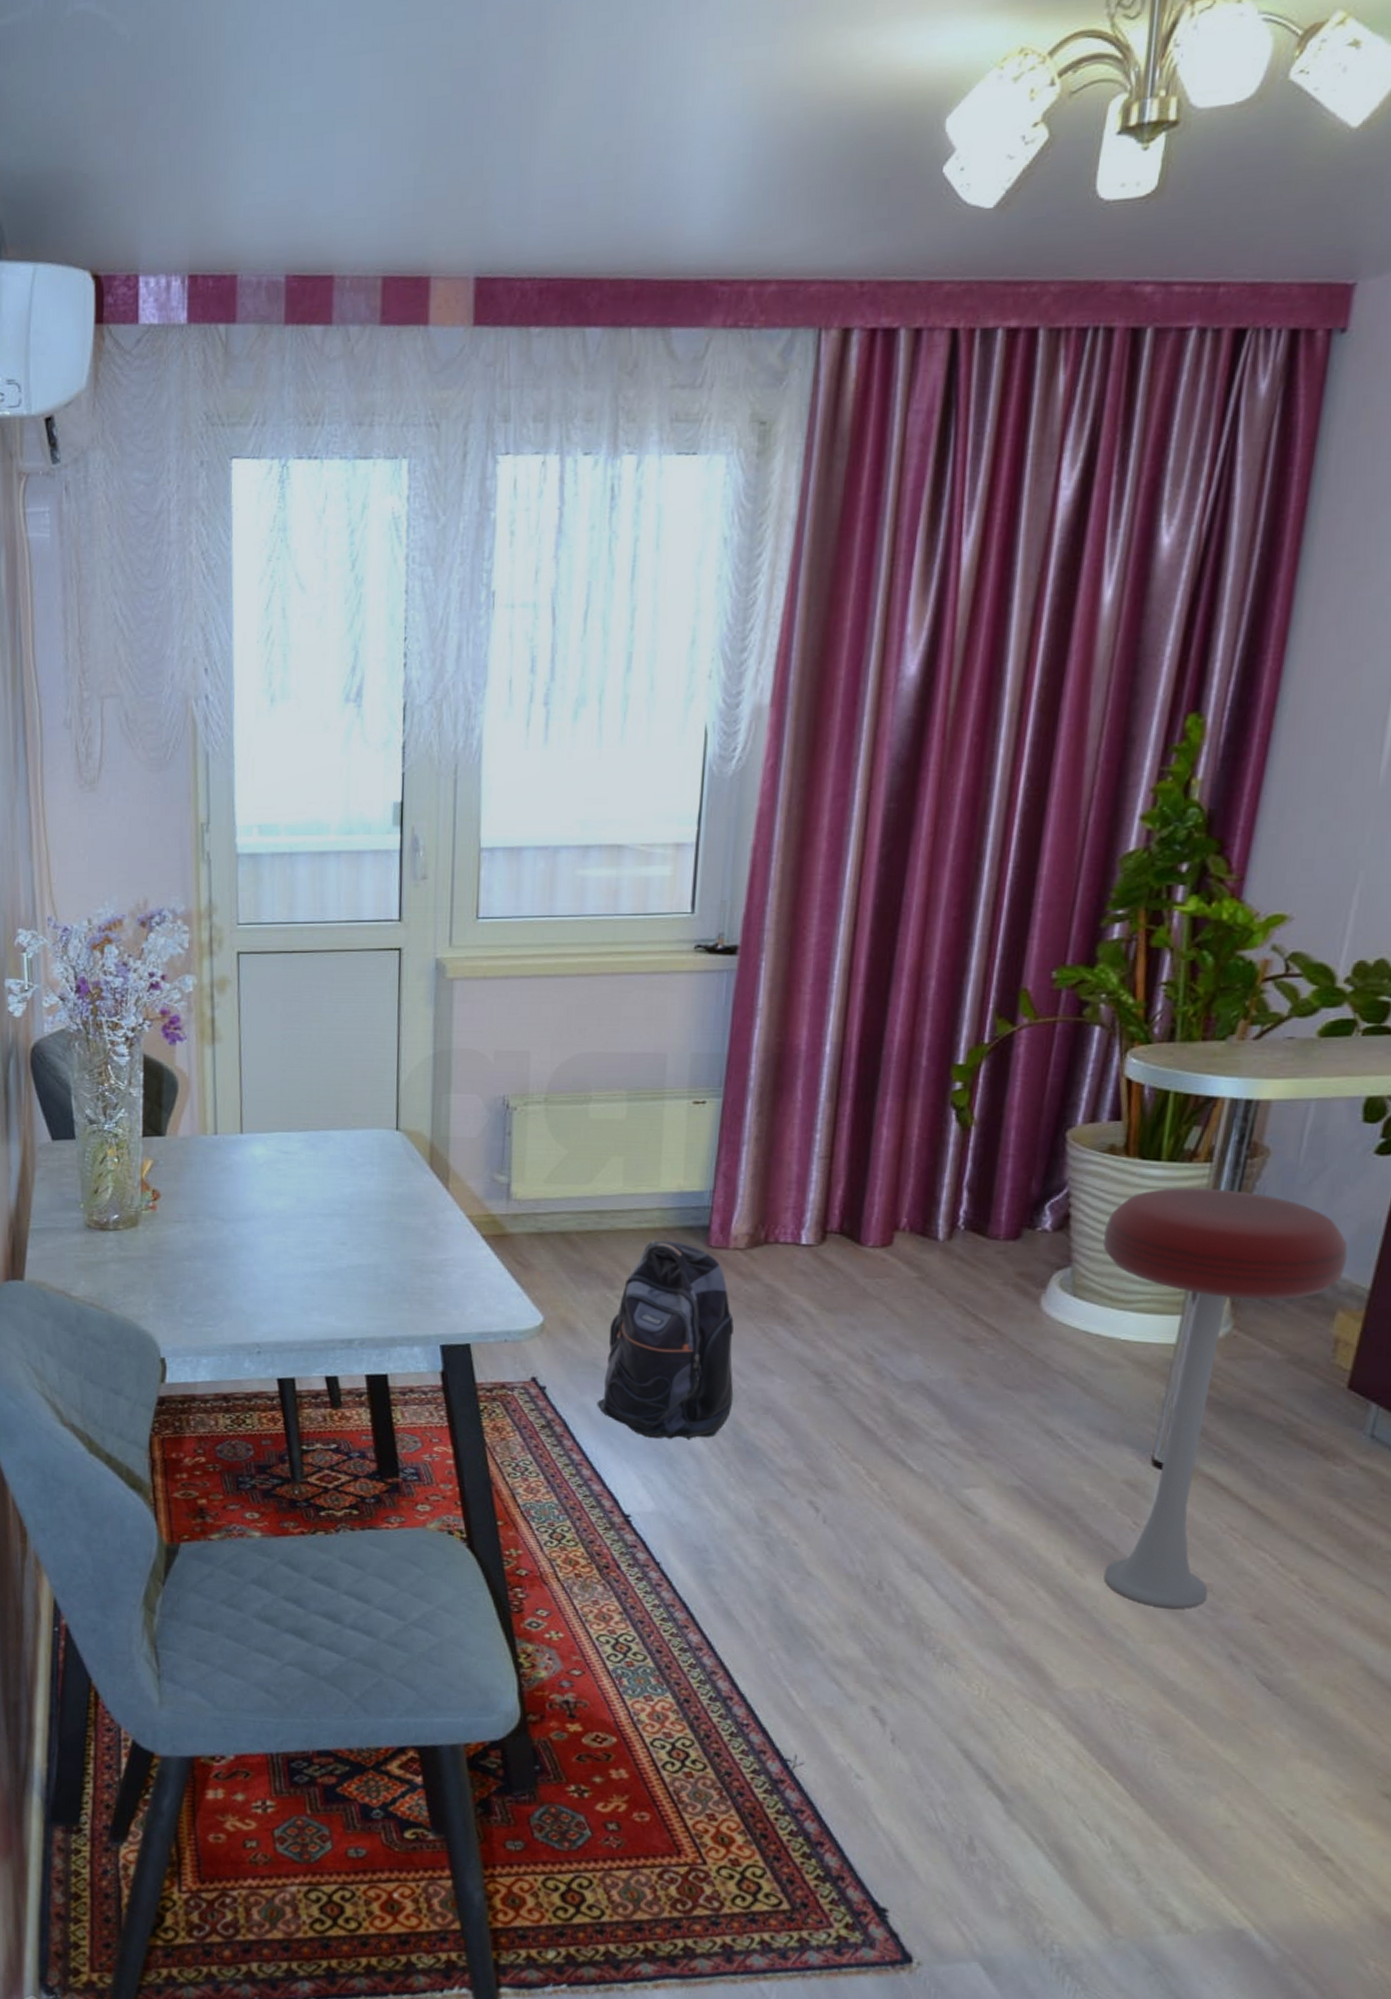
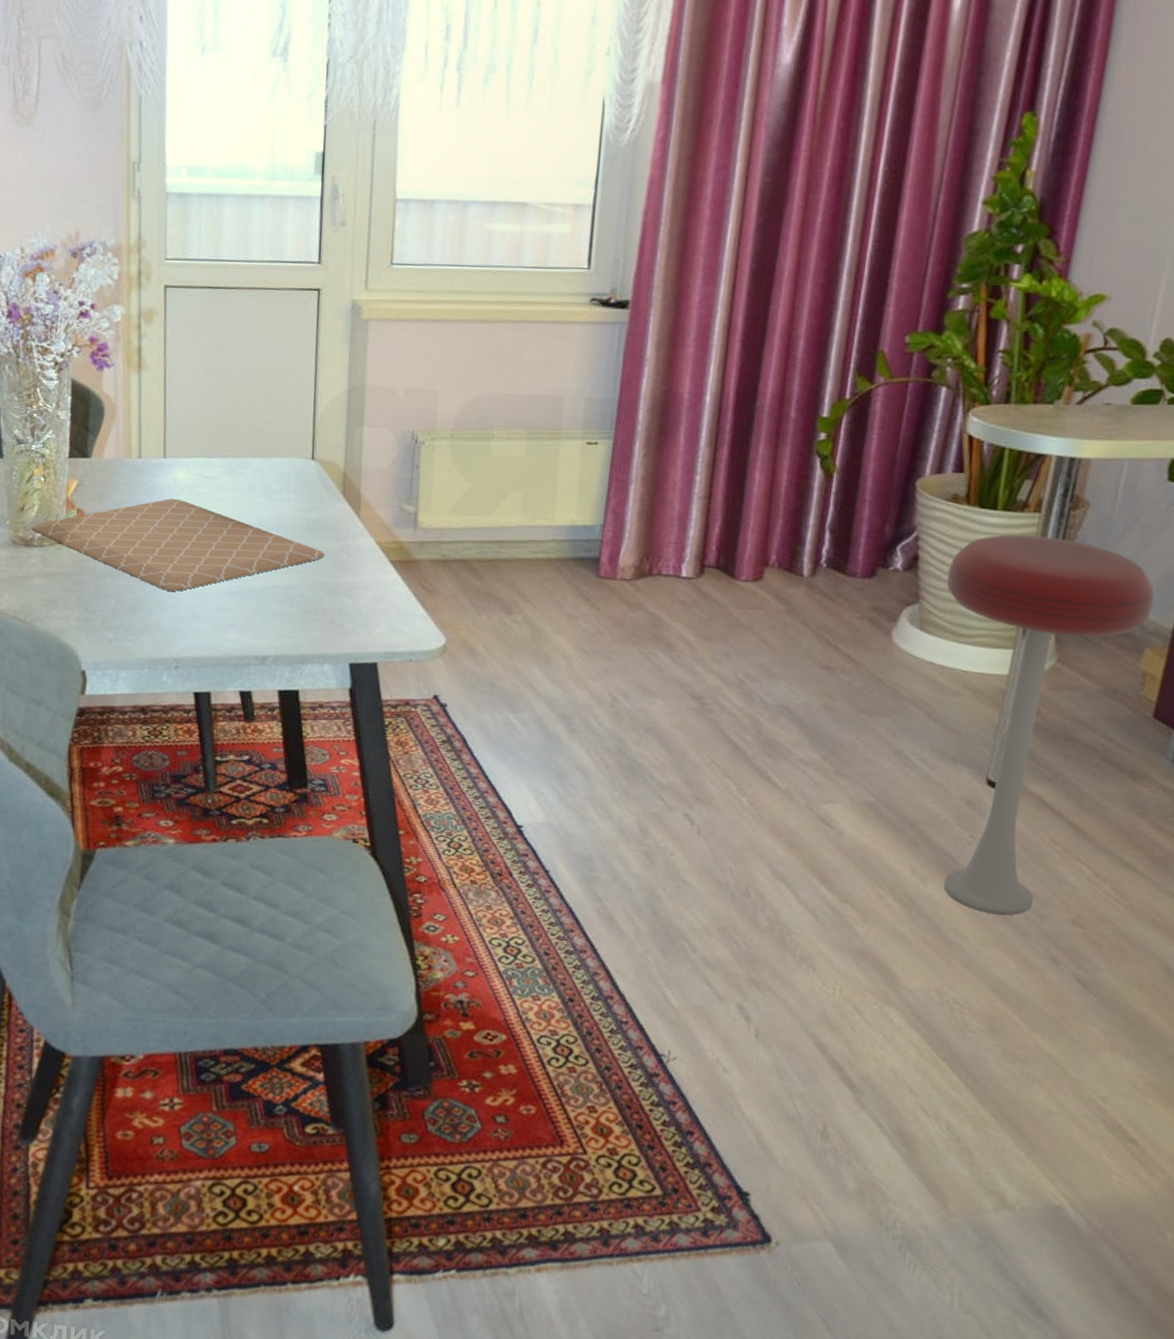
placemat: none [106,1175,413,1273] -> present [31,498,326,591]
backpack: present [597,1240,734,1440] -> none [493,569,620,756]

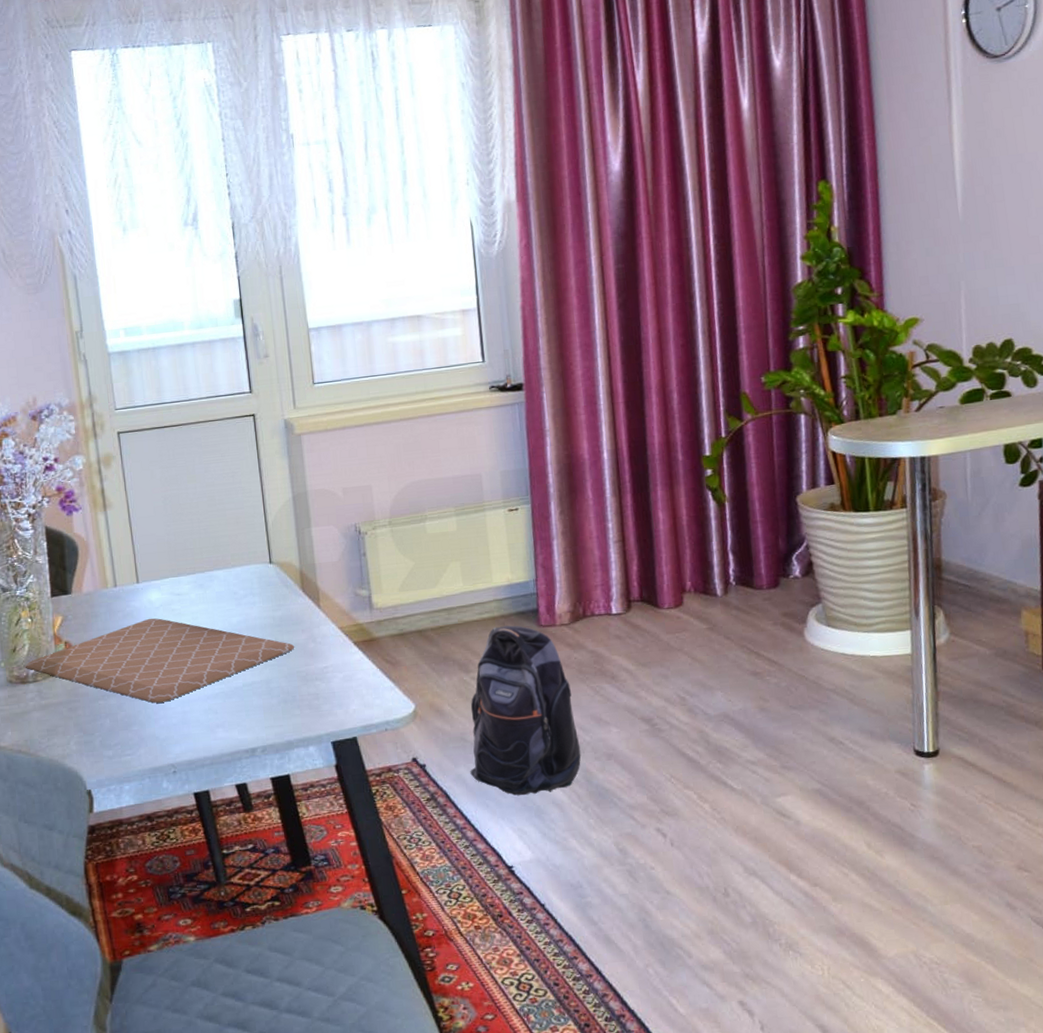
backpack: none [493,569,620,756] -> present [470,625,581,796]
bar stool: present [944,534,1154,915] -> none [840,527,1019,873]

